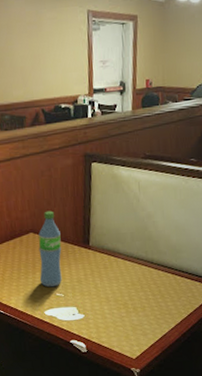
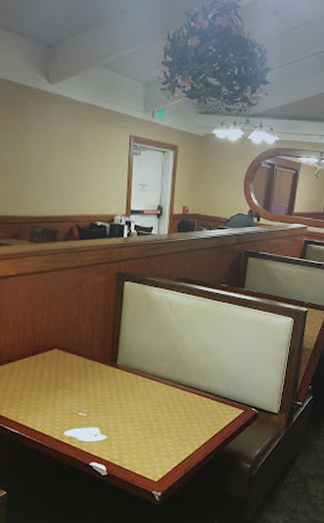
water bottle: present [38,210,62,288] -> none [62,327,88,407]

